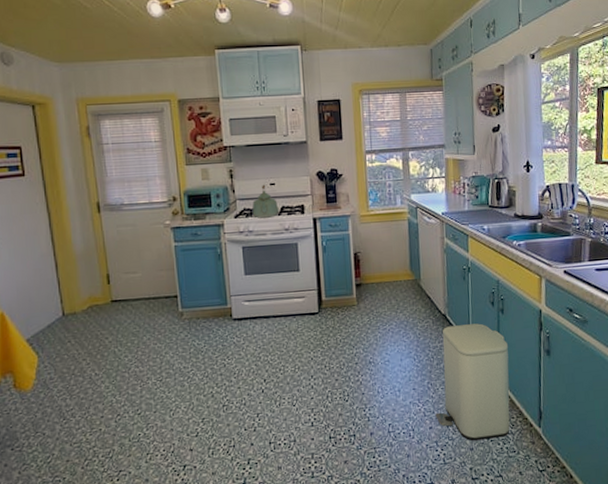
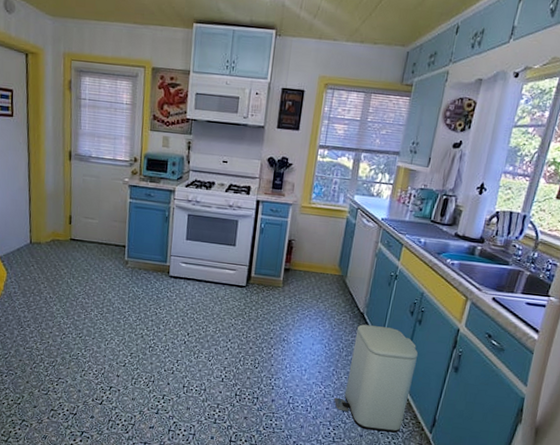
kettle: present [252,184,279,218] -> none [202,160,227,193]

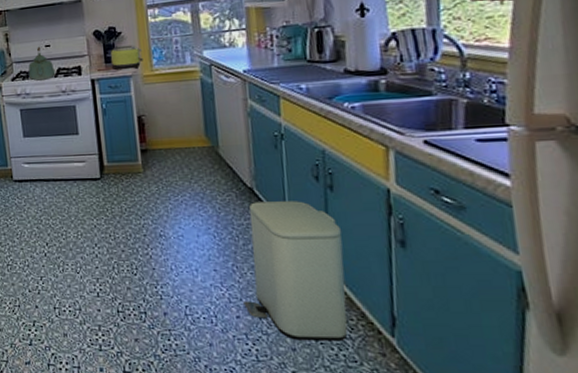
kettle: none [202,160,227,193] -> present [28,46,56,81]
toaster: none [277,175,306,199] -> present [110,44,143,71]

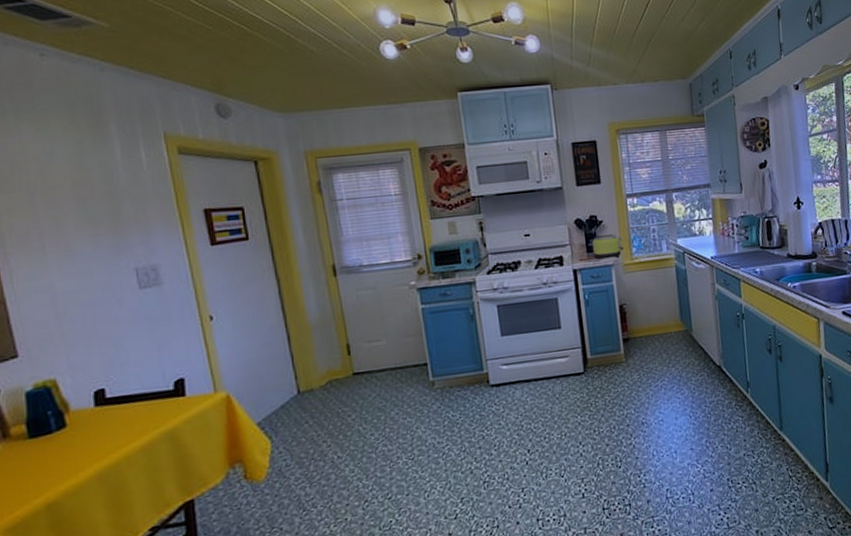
kettle: present [28,46,56,81] -> none [506,236,536,273]
pedal bin: present [243,201,348,342] -> none [716,373,796,501]

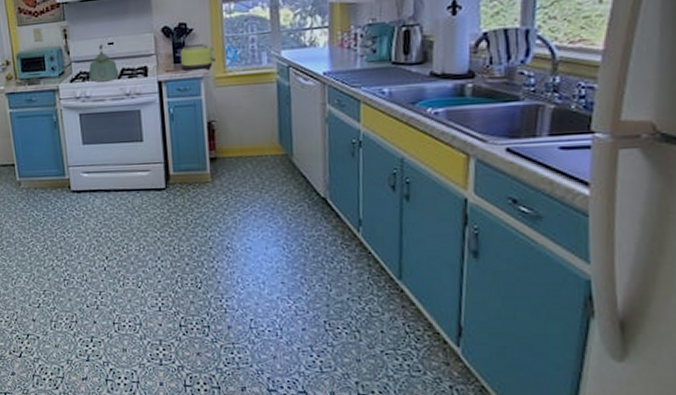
kettle: none [506,236,536,273] -> present [88,44,119,83]

